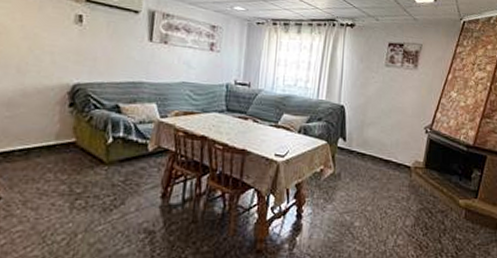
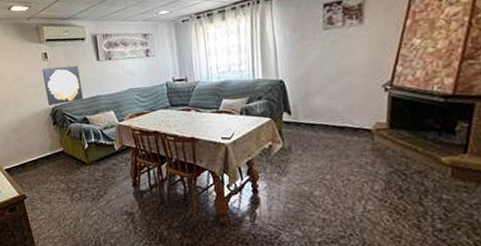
wall art: none [68,33,123,84] -> present [42,65,83,105]

